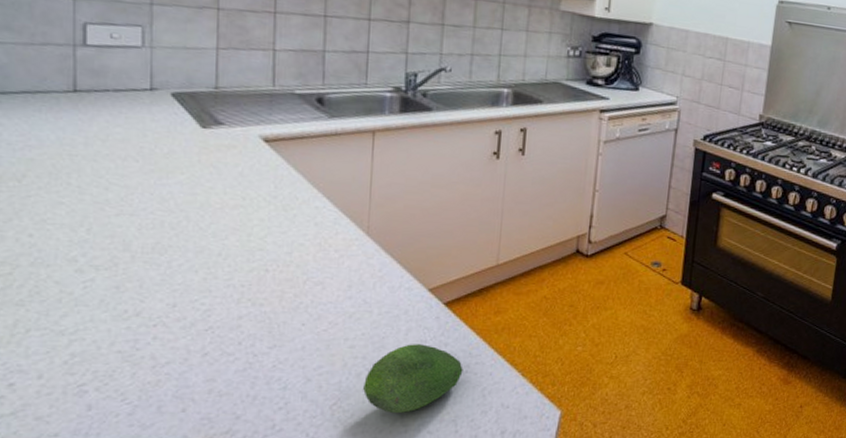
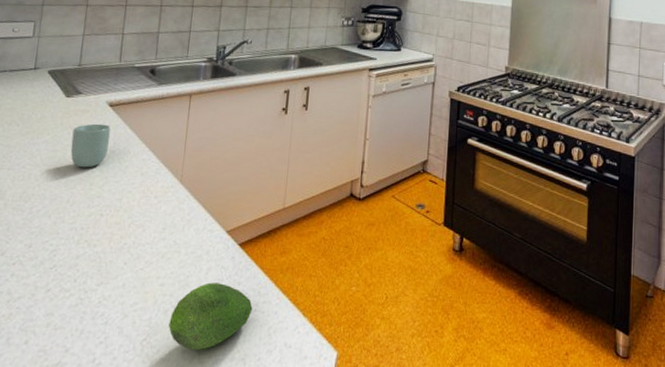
cup: none [216,162,269,216] -> present [70,123,111,168]

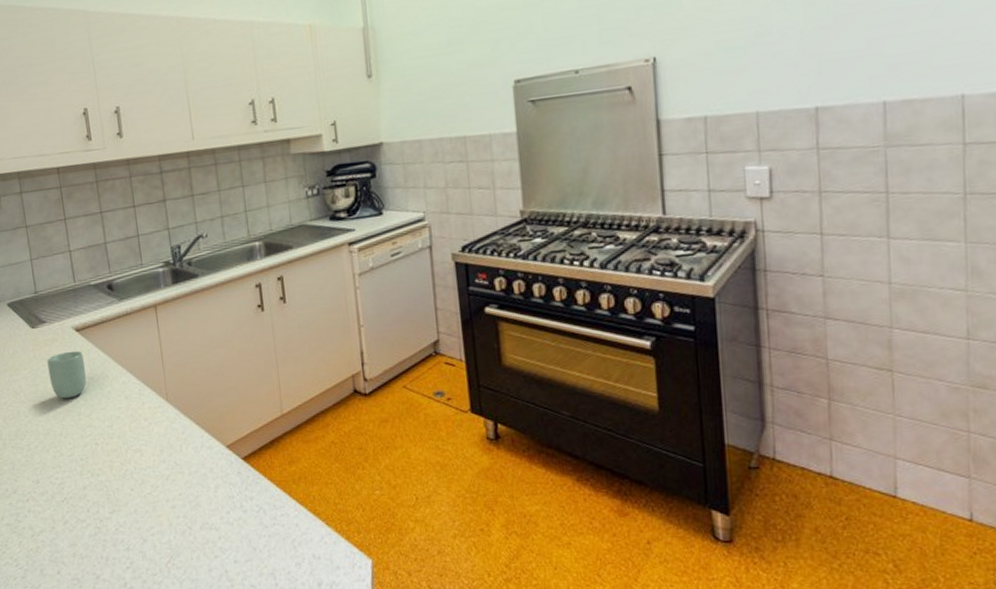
fruit: present [169,282,253,350] -> none [189,500,272,568]

